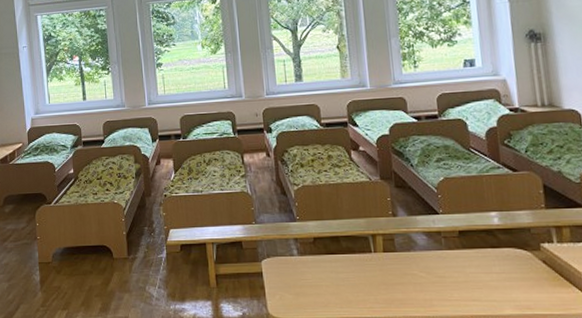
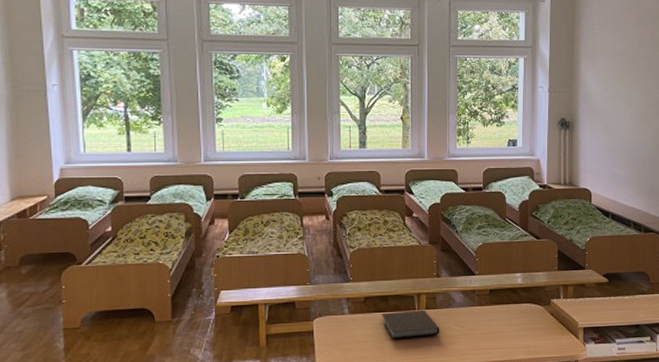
notebook: none [333,253,403,284] -> present [381,310,440,339]

